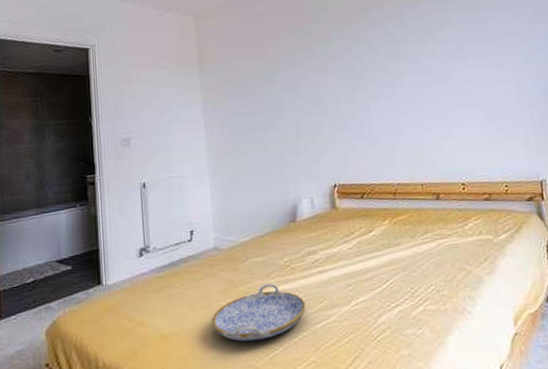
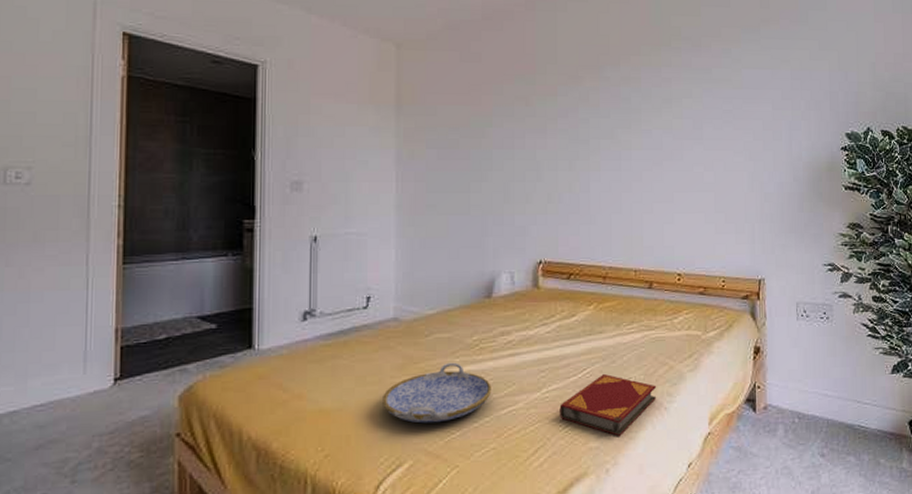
hardback book: none [369,283,459,342] -> present [559,374,657,436]

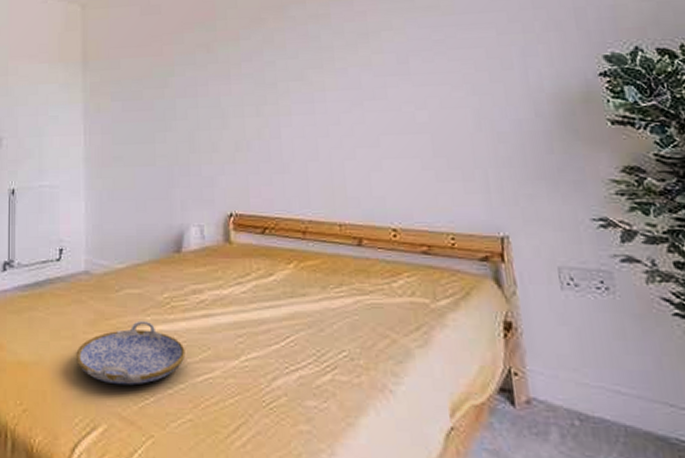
hardback book: present [559,374,657,436] -> none [261,344,378,420]

